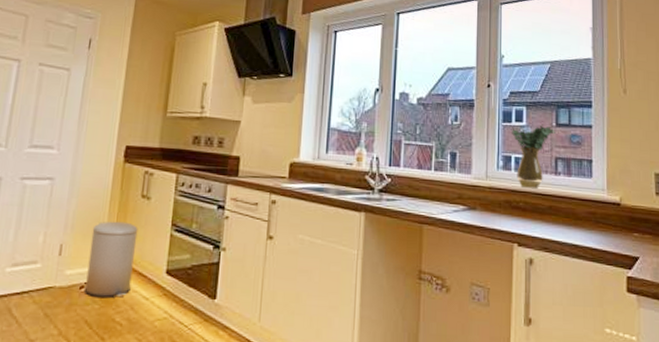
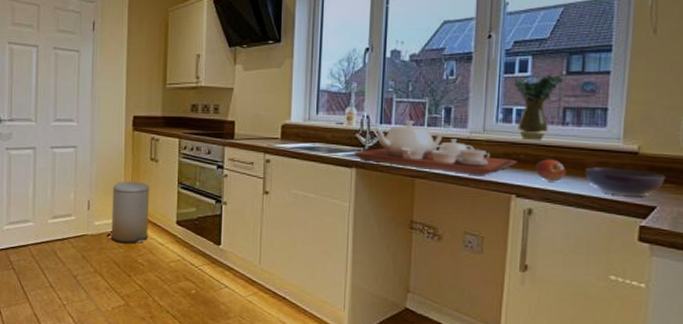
tea set: none [363,163,518,224] -> present [354,119,517,177]
fruit: none [534,207,561,231] -> present [536,159,566,182]
bowl: none [577,217,644,246] -> present [585,167,666,196]

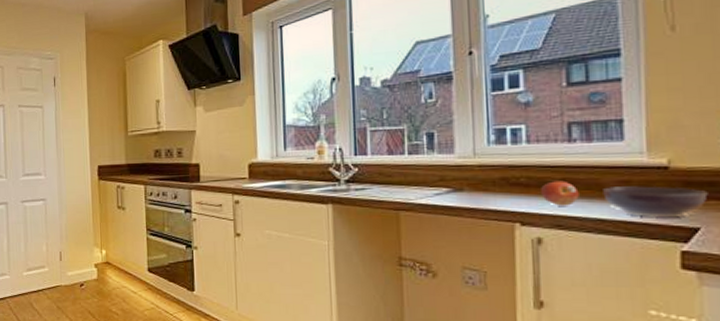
pedal bin: present [112,181,150,244] -> none [82,230,120,293]
tea set: present [354,119,517,177] -> none [329,149,518,205]
vase: present [513,73,565,141] -> none [503,86,566,163]

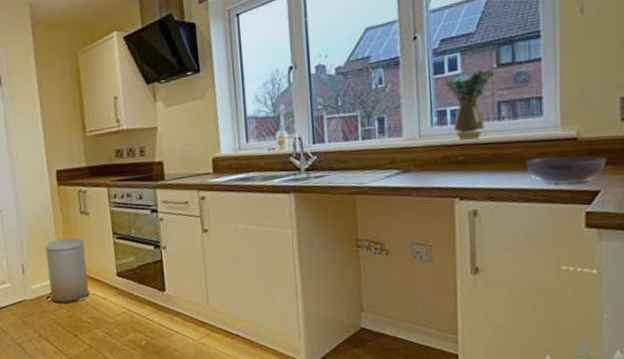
pedal bin: none [82,230,120,293] -> present [45,237,90,304]
vase: none [503,86,566,163] -> present [443,67,497,141]
fruit: present [541,180,579,206] -> none [476,156,507,180]

